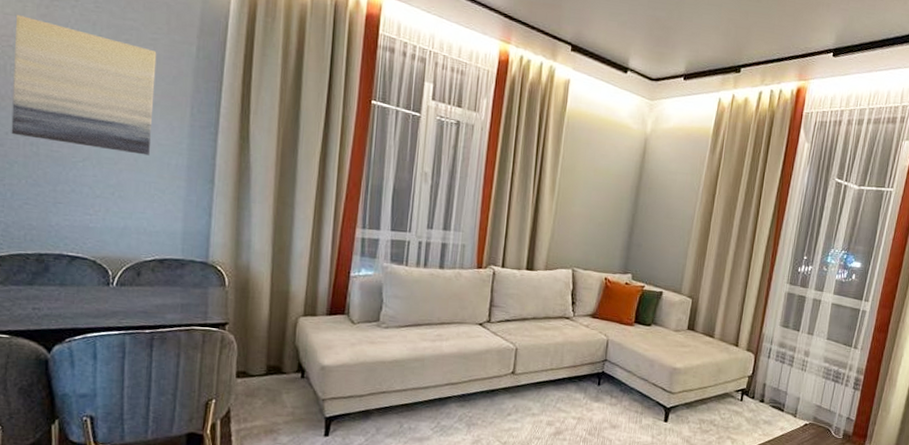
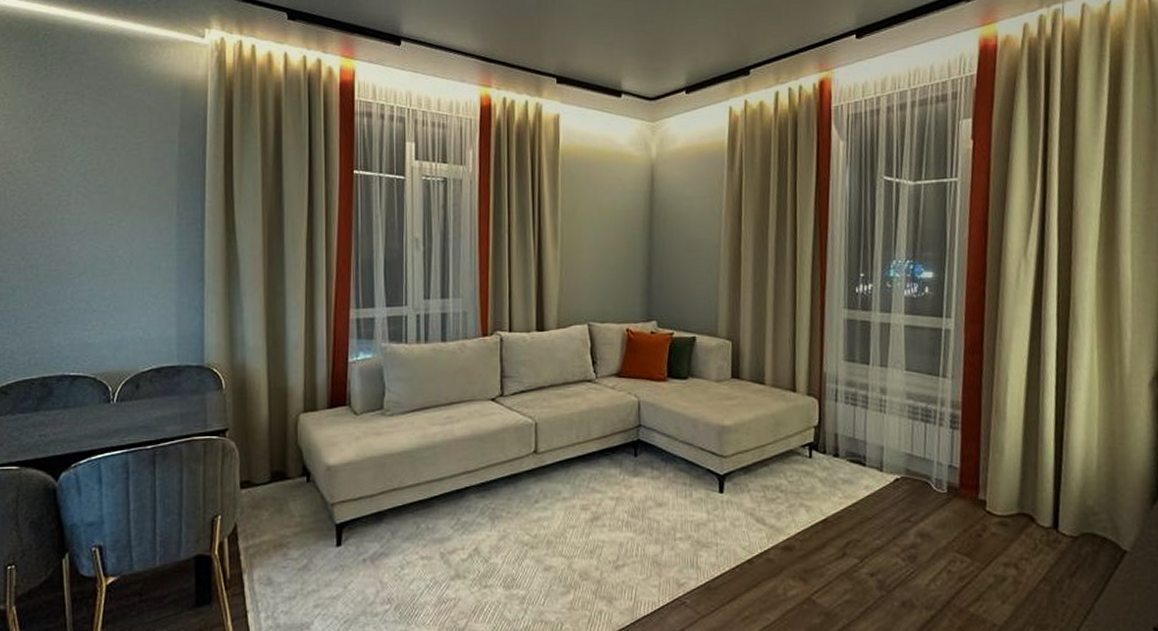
wall art: present [11,15,157,156] -> none [12,141,142,262]

